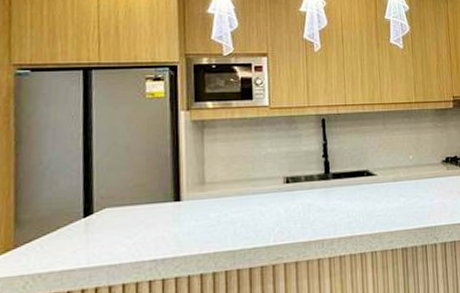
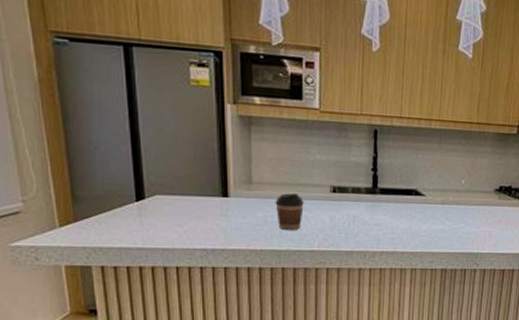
coffee cup: none [229,189,258,229] -> present [275,193,304,231]

